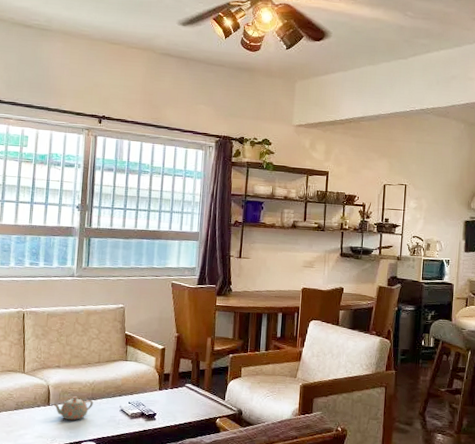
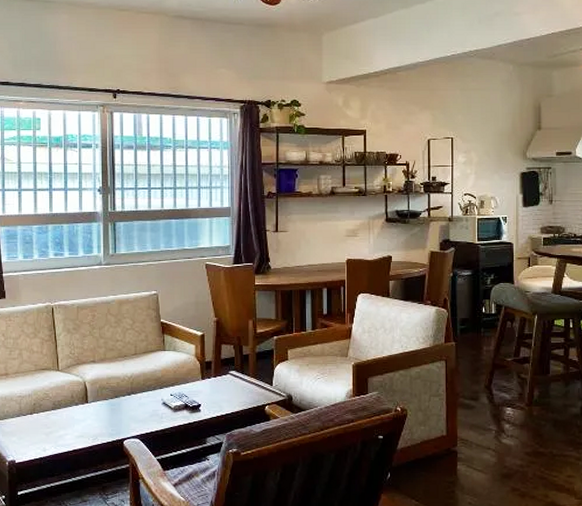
teapot: present [52,396,94,421] -> none [90,391,134,418]

